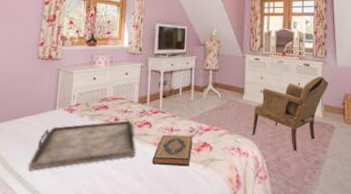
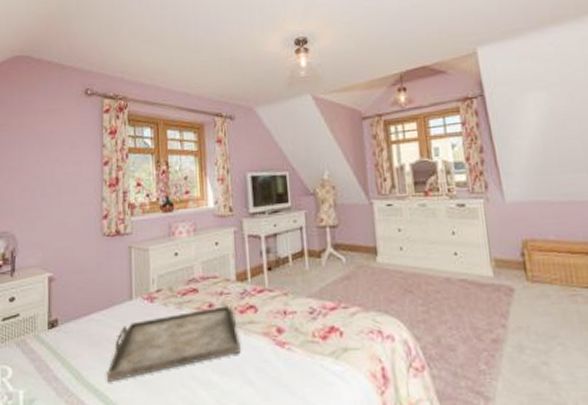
hardback book: present [152,134,192,167] -> none [263,318,315,362]
armchair: present [252,76,328,152] -> none [393,218,496,329]

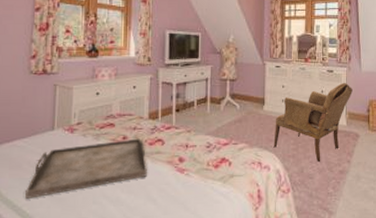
armchair: none [393,218,496,329] -> present [273,82,353,163]

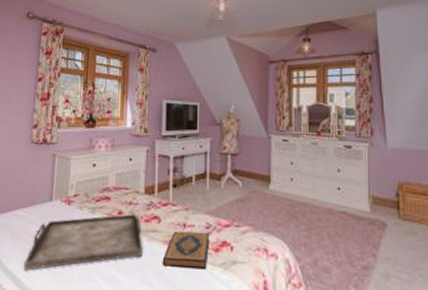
hardback book: none [166,151,209,185] -> present [162,231,209,270]
armchair: present [273,82,353,163] -> none [281,160,377,254]

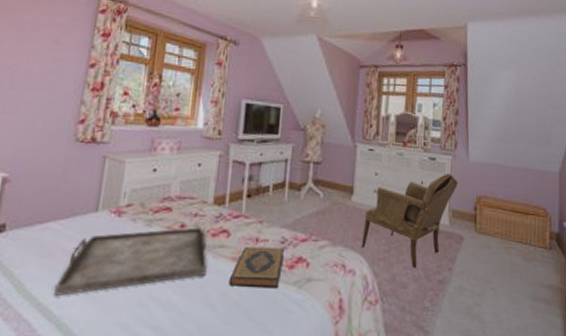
armchair: none [281,160,377,254] -> present [361,173,458,269]

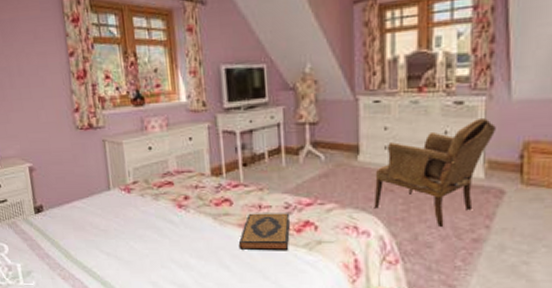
serving tray: present [54,227,207,296] -> none [92,198,216,260]

